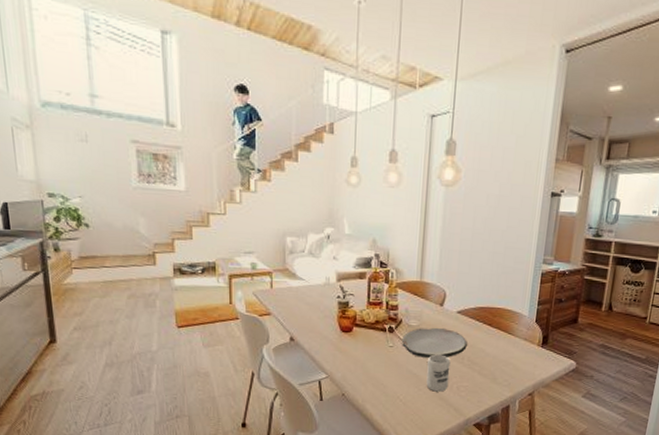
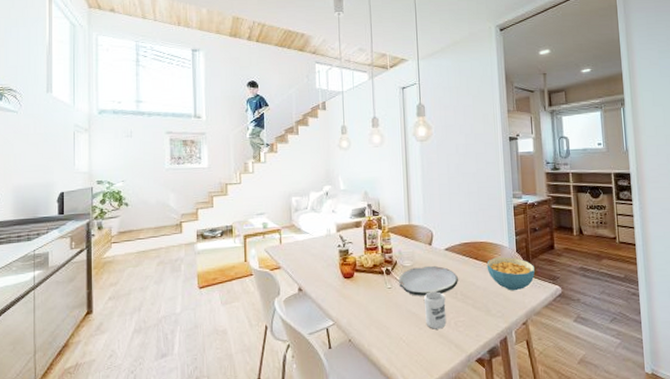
cereal bowl: none [500,325,552,362] -> present [486,257,535,291]

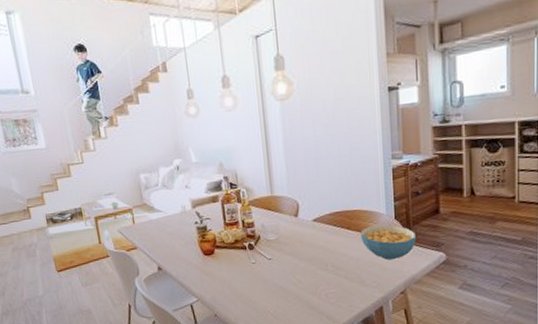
plate: present [399,265,458,296] -> none [263,237,328,270]
cup: present [424,291,447,329] -> none [292,264,317,302]

